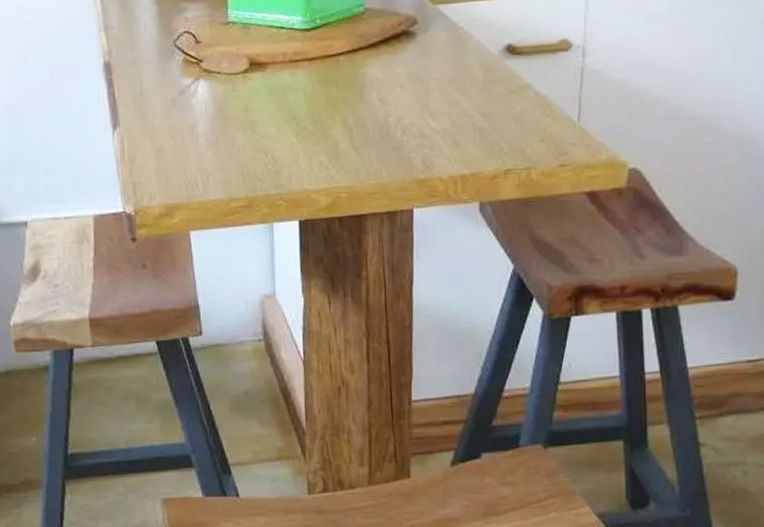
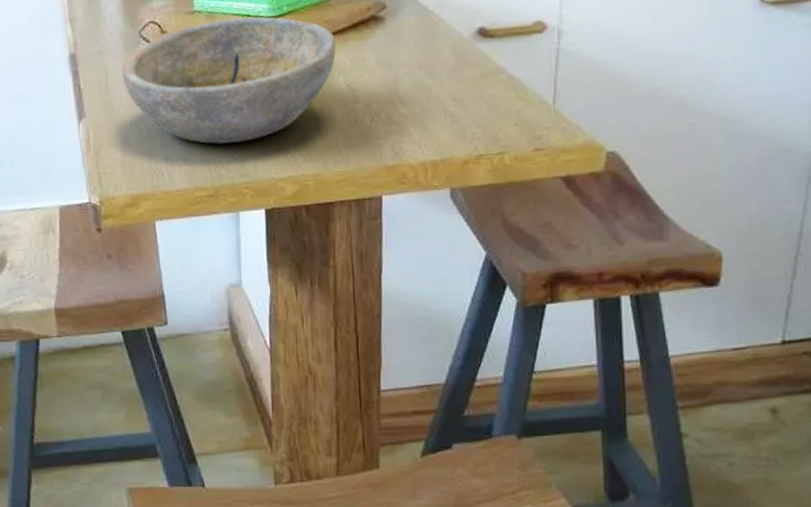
bowl: none [156,28,368,156] -> present [121,16,336,145]

